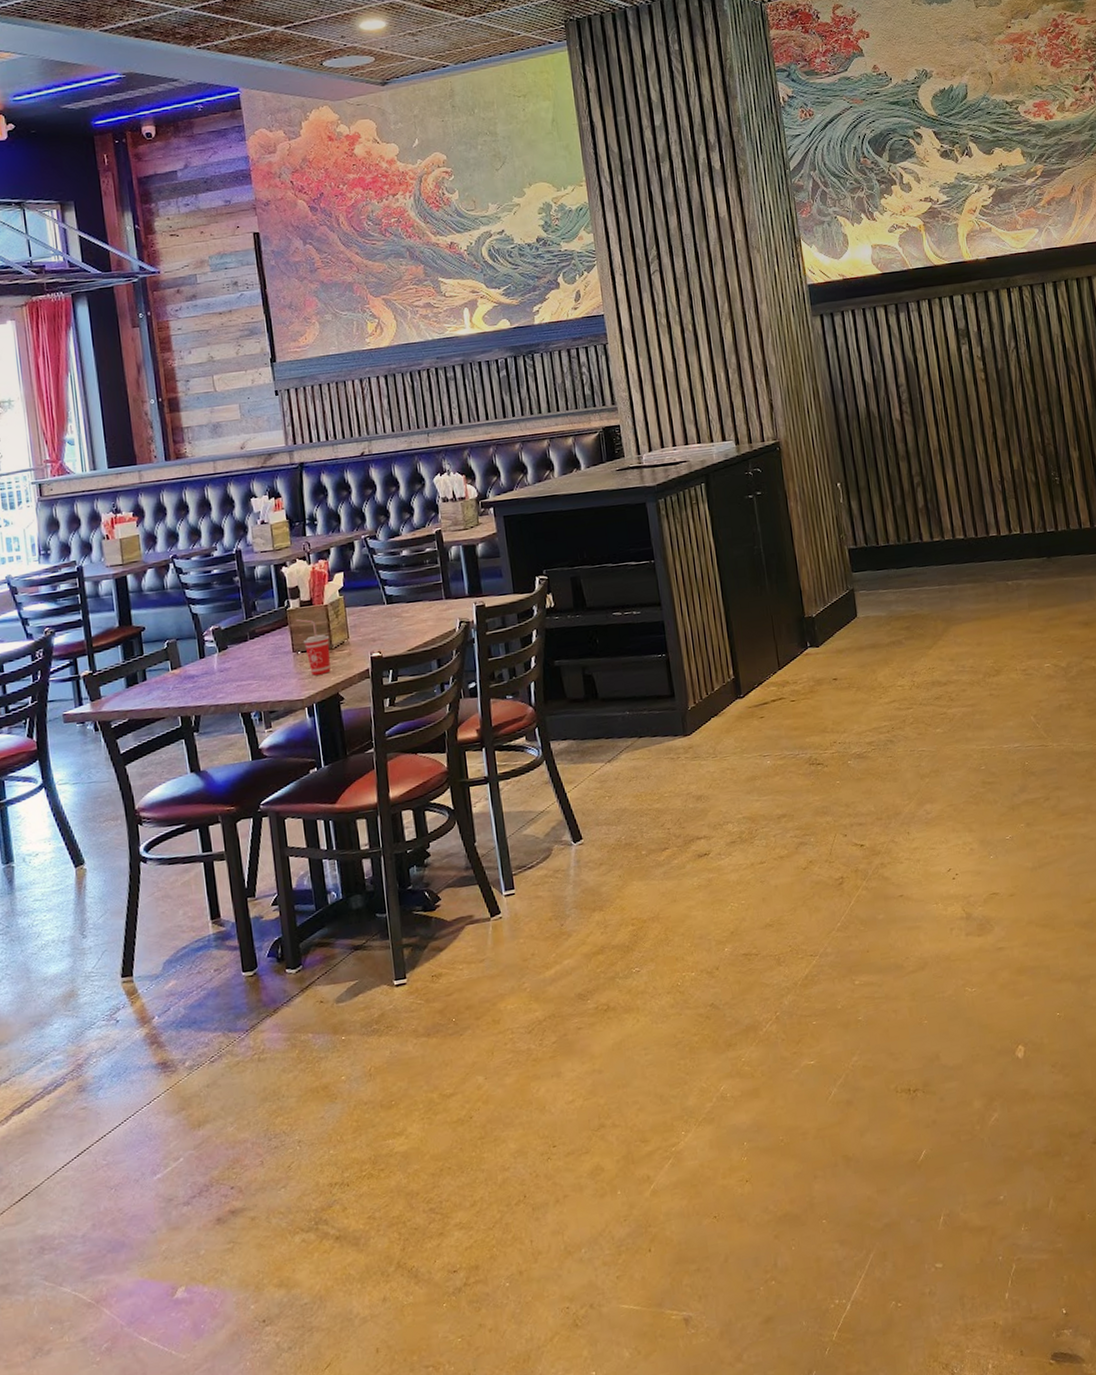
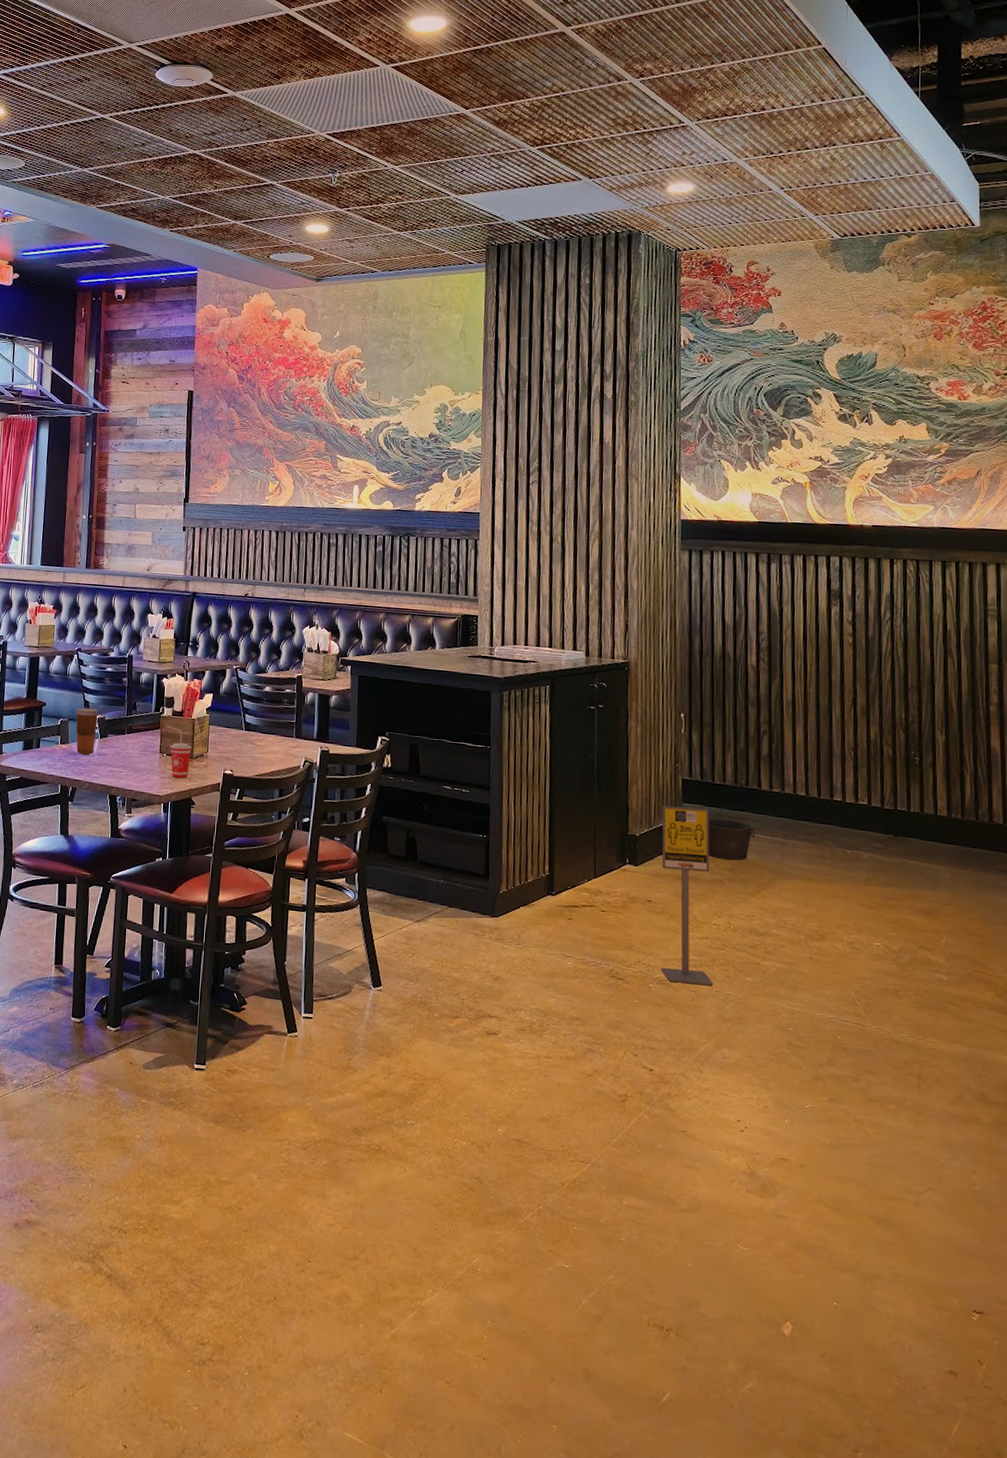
beverage cup: none [183,619,214,677] -> present [75,707,98,756]
sign stand: none [833,572,907,754] -> present [661,805,713,986]
pan: none [878,578,924,620] -> present [707,818,755,861]

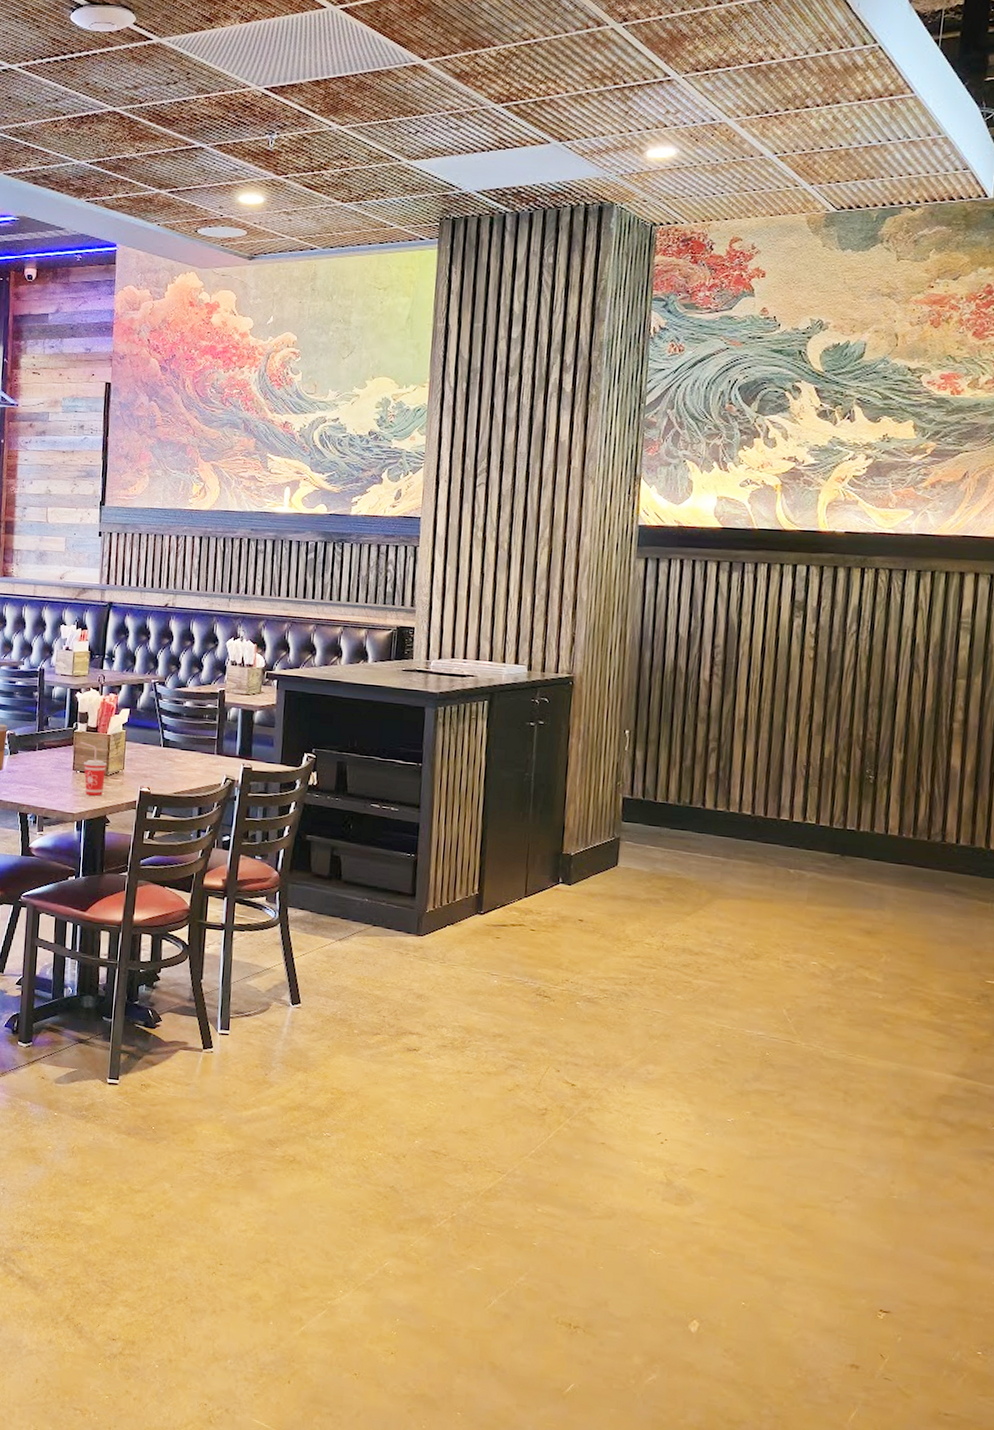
sign stand: present [661,805,713,986] -> none [589,824,650,1004]
pan: present [707,818,755,861] -> none [645,837,696,880]

